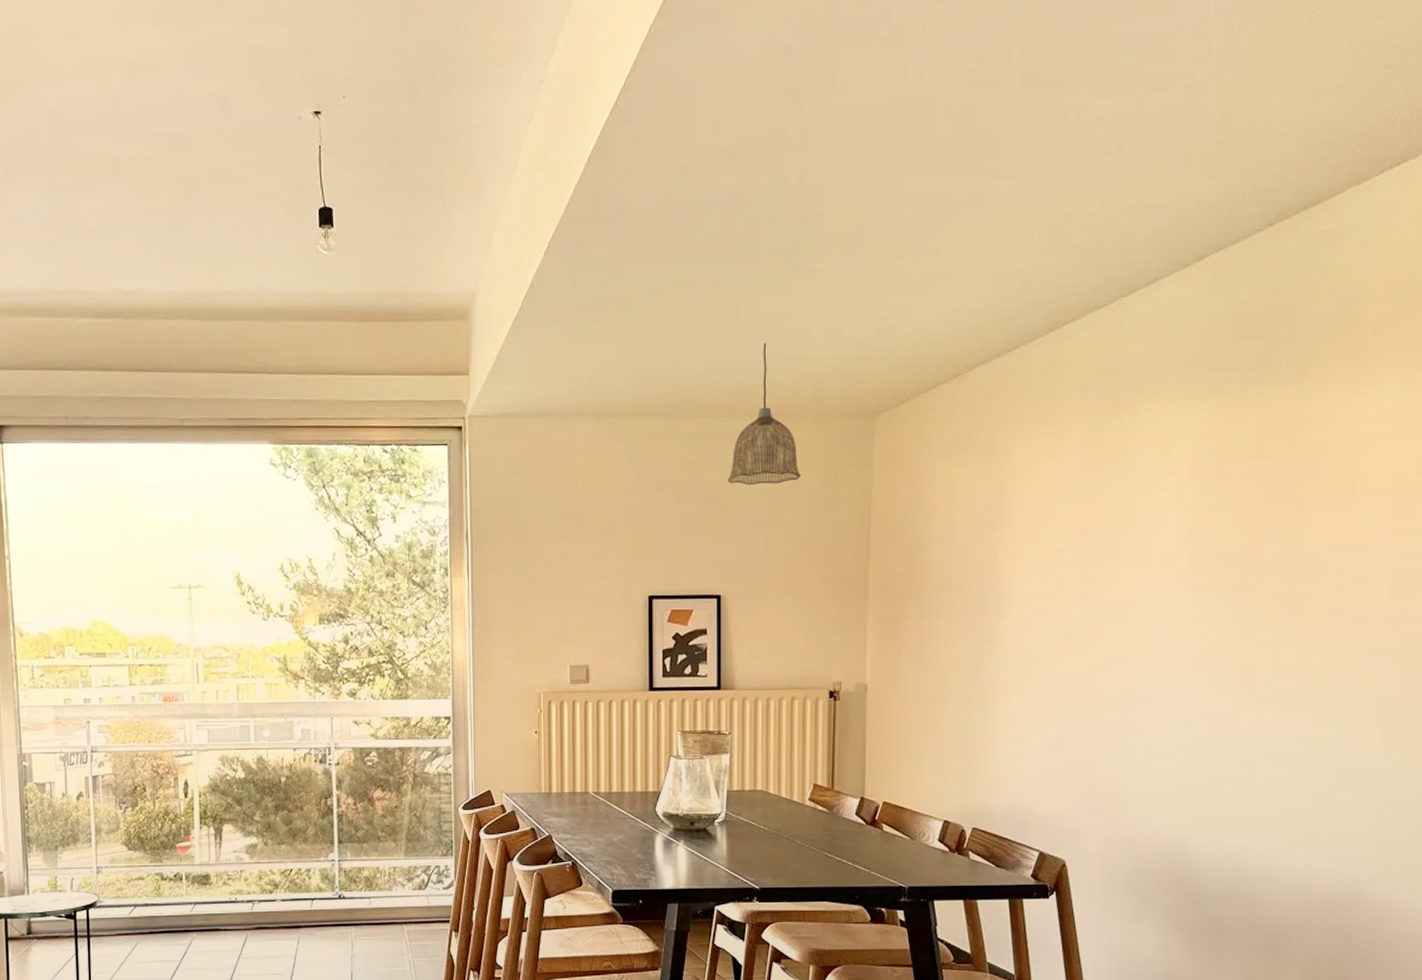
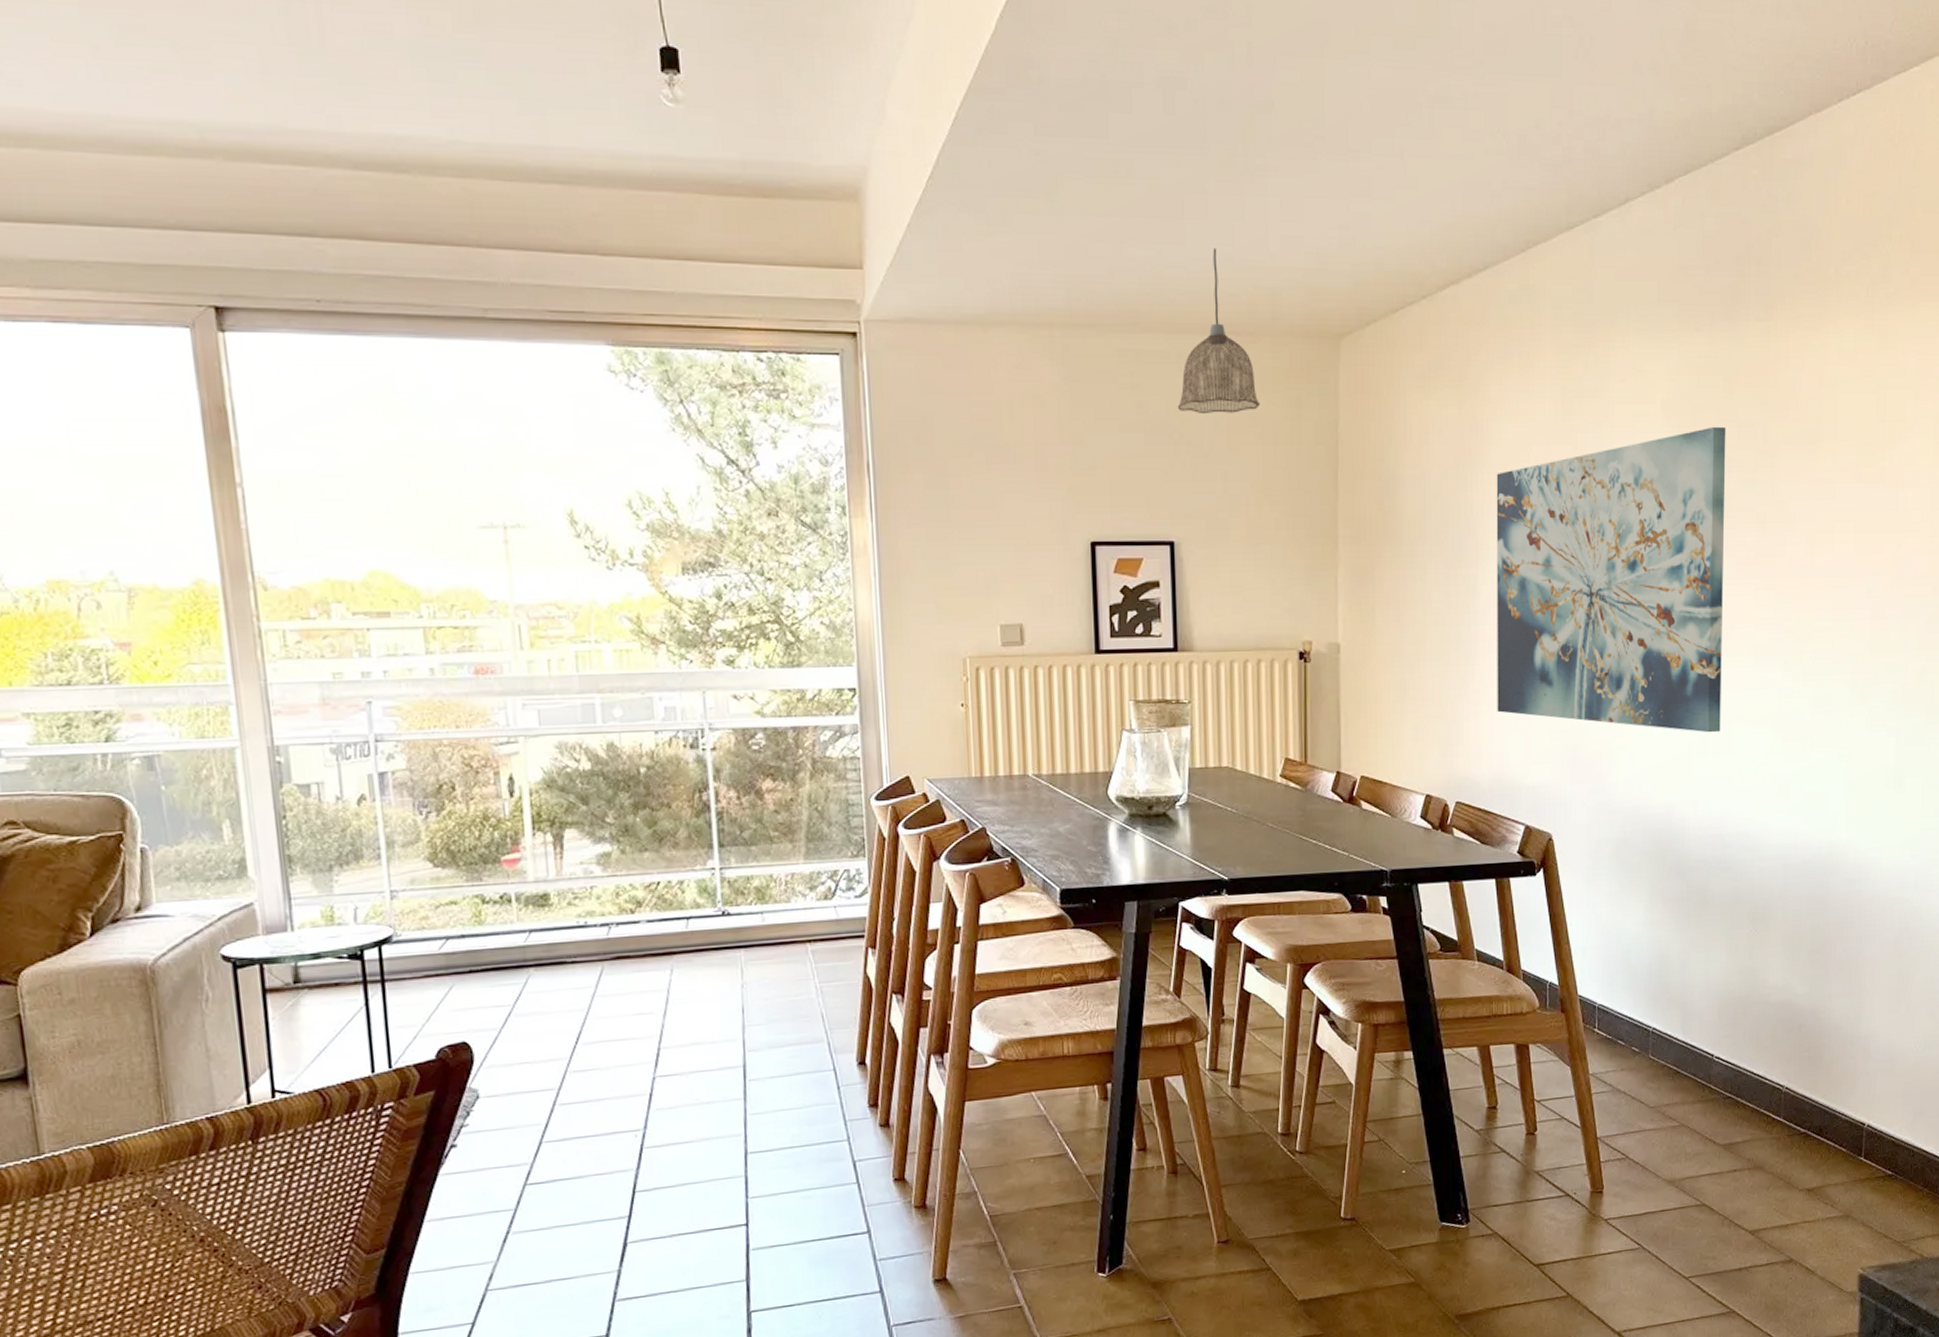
wall art: none [1015,484,1254,772] -> present [1496,426,1726,733]

